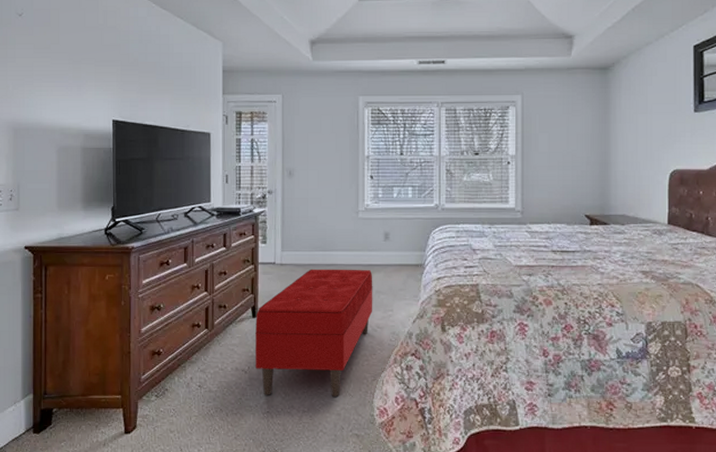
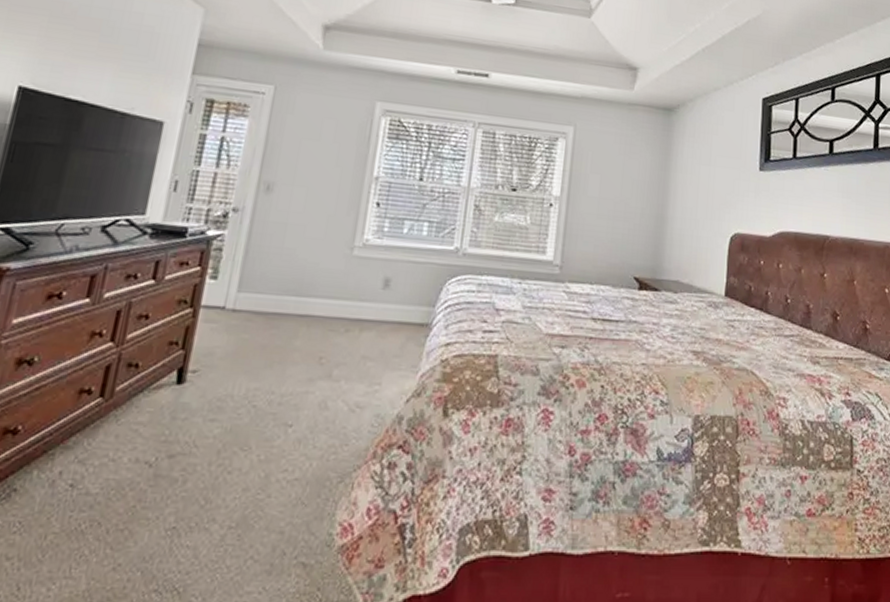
bench: present [255,269,373,397] -> none [167,319,361,506]

